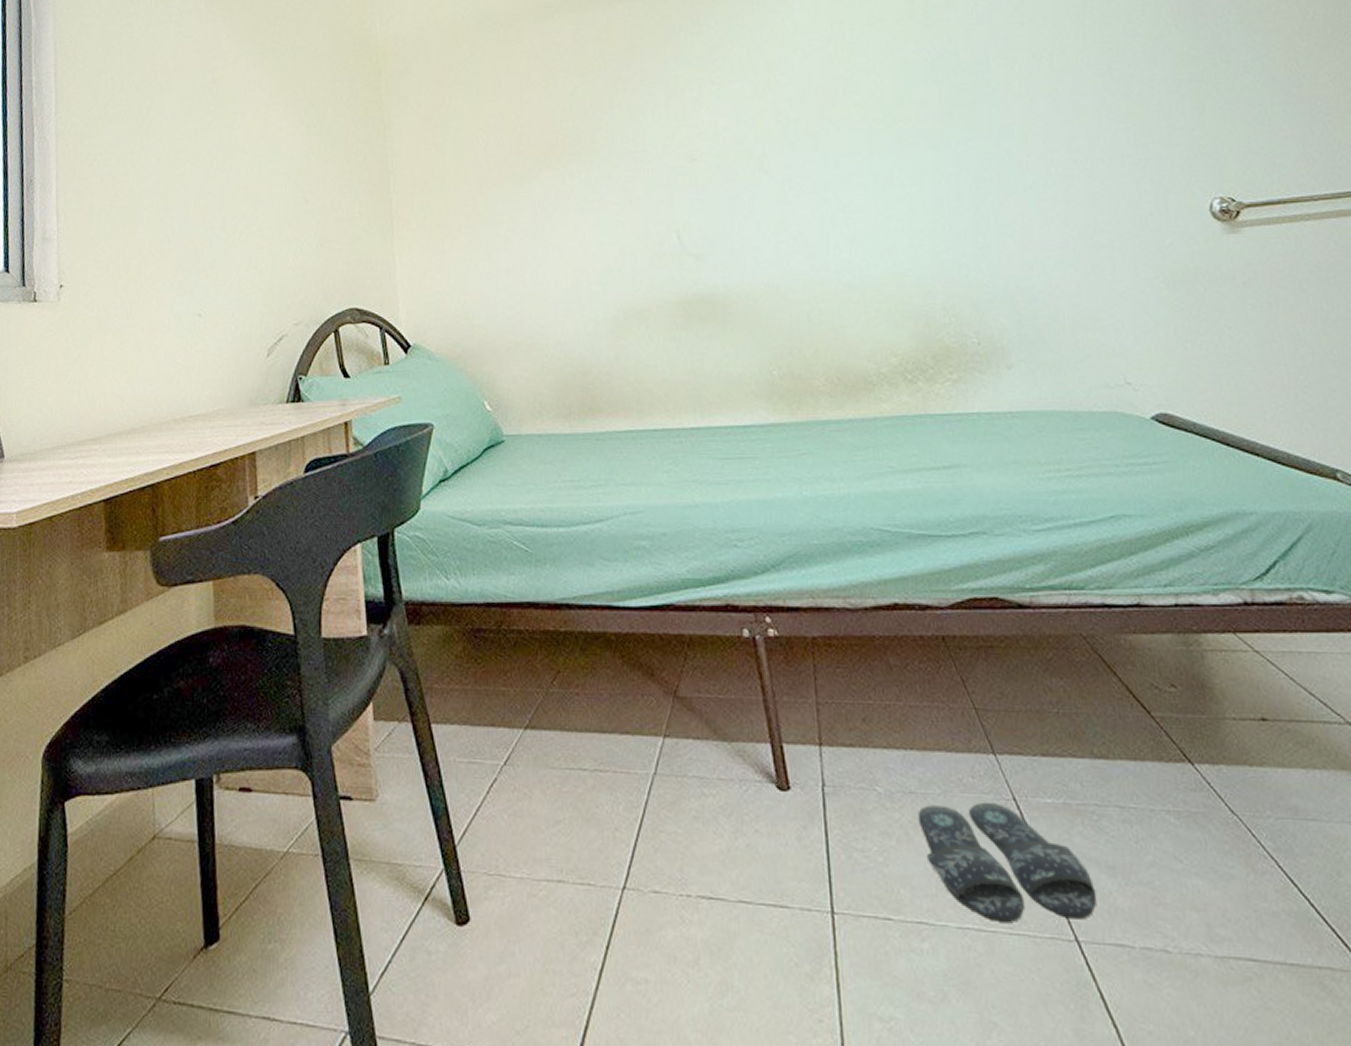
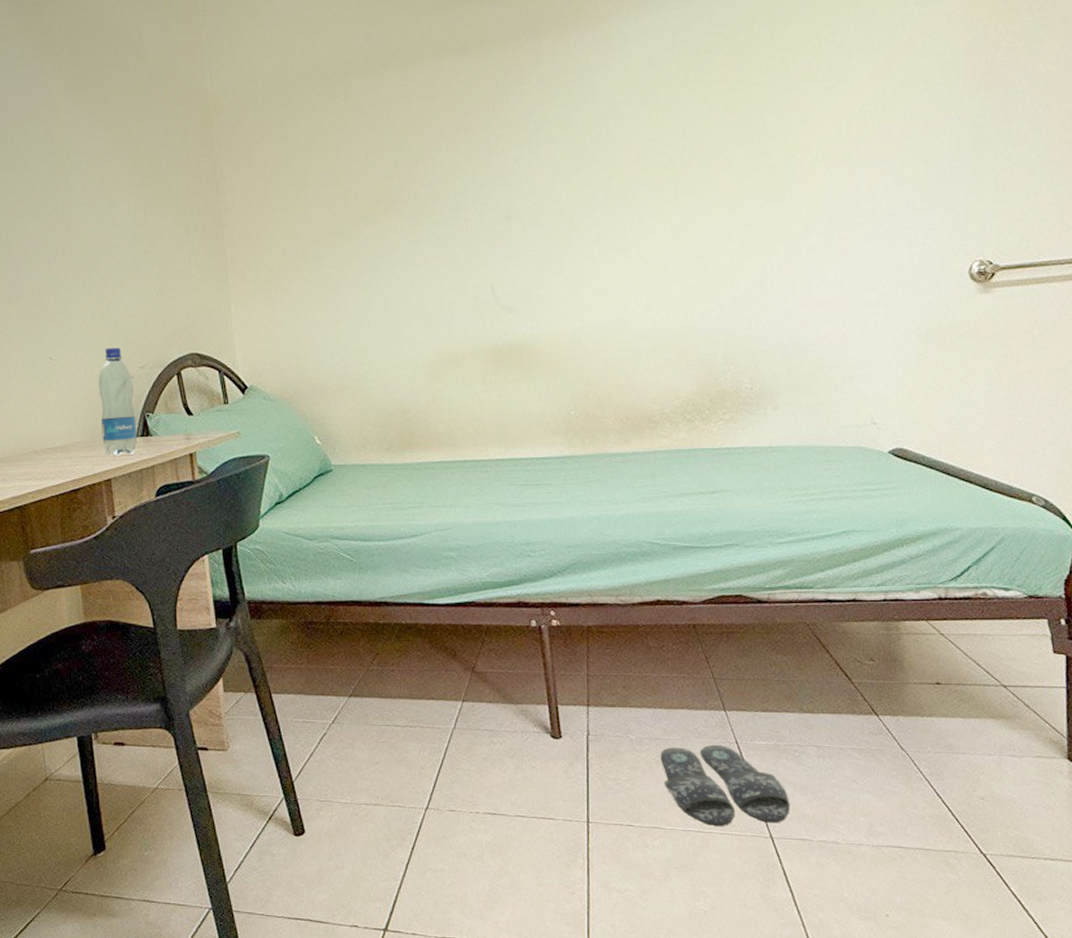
bottle: none [248,303,288,426] -> present [98,348,138,457]

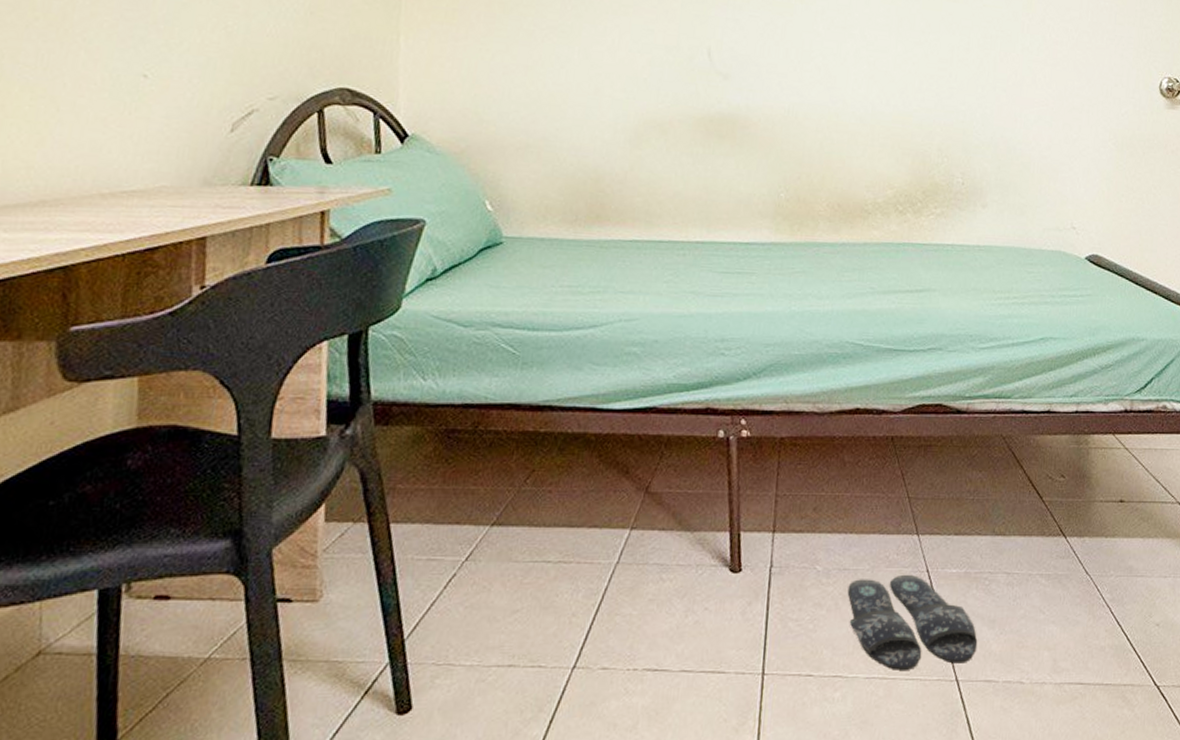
bottle: present [98,348,138,457] -> none [202,70,257,209]

